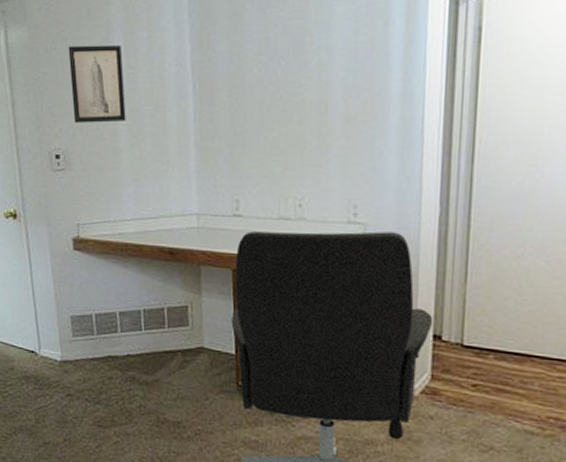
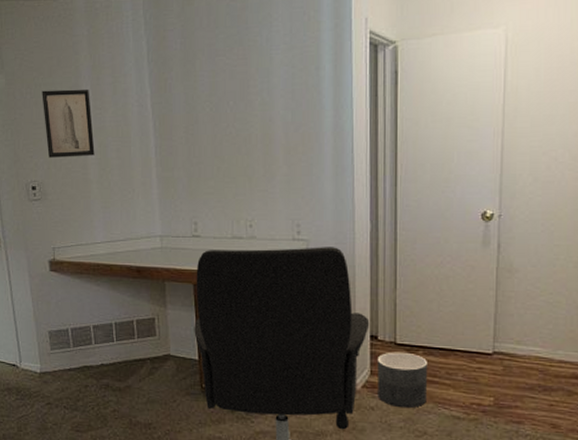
planter: none [438,354,498,420] -> present [377,352,427,409]

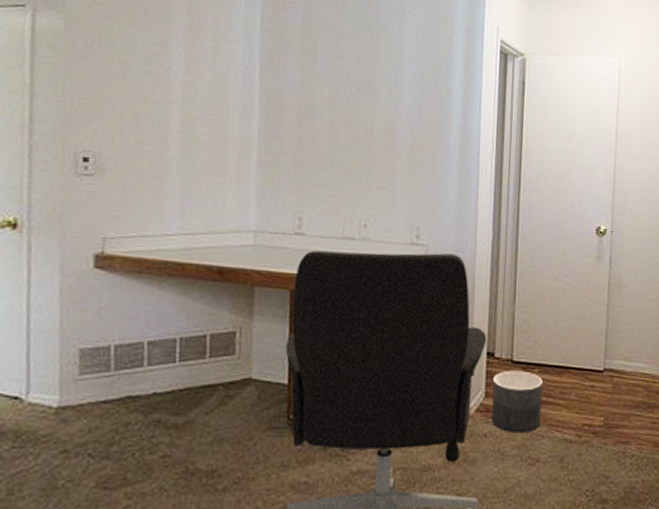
wall art: present [42,89,95,158] -> none [113,42,182,128]

